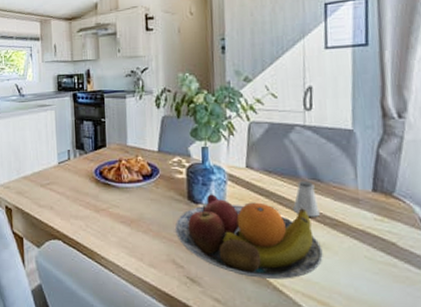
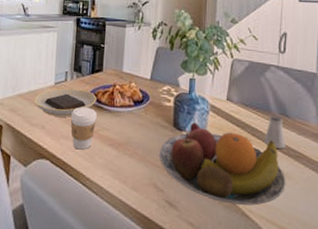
plate: none [39,167,103,196] -> present [33,88,97,117]
coffee cup: none [79,185,105,229] -> present [70,107,97,150]

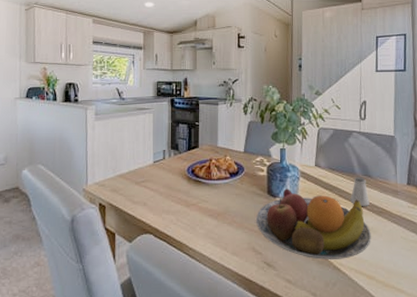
plate: present [33,88,97,117] -> none [134,166,194,193]
coffee cup: present [70,107,97,150] -> none [171,182,196,222]

